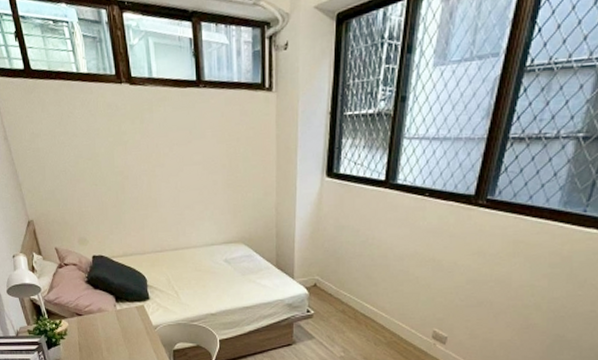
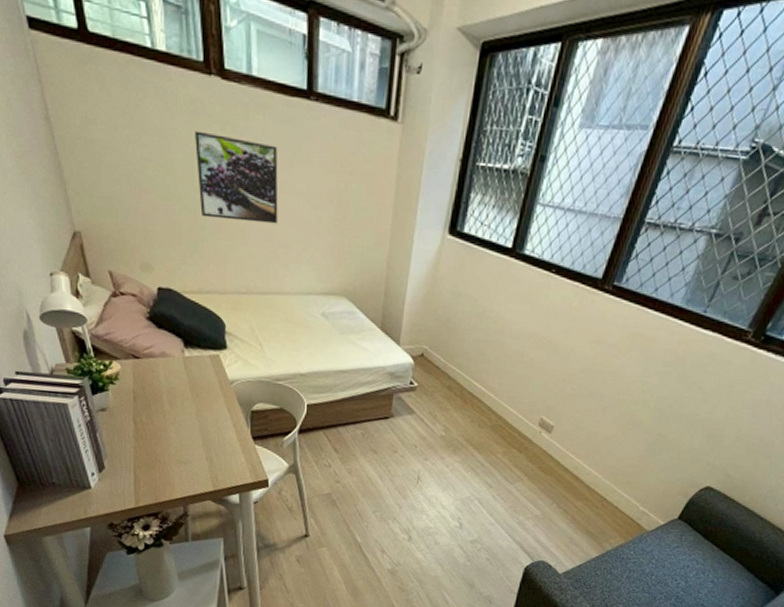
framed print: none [112,127,182,195] -> present [194,131,278,224]

